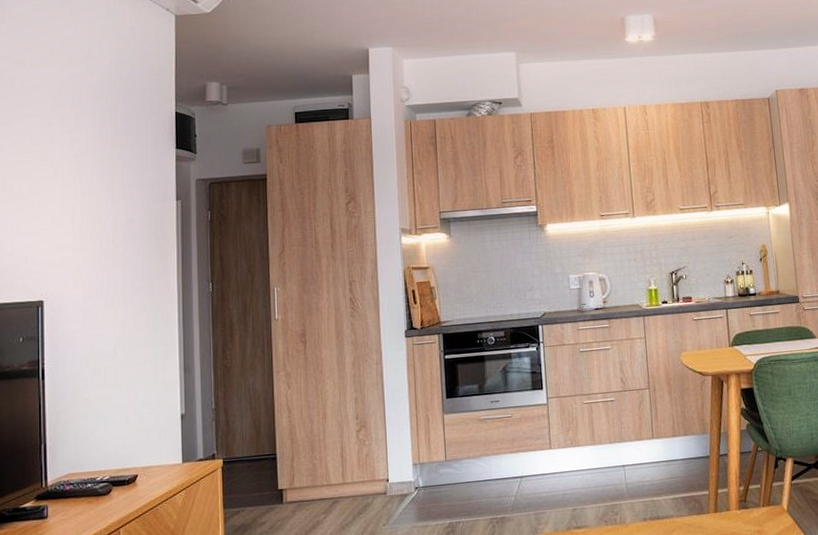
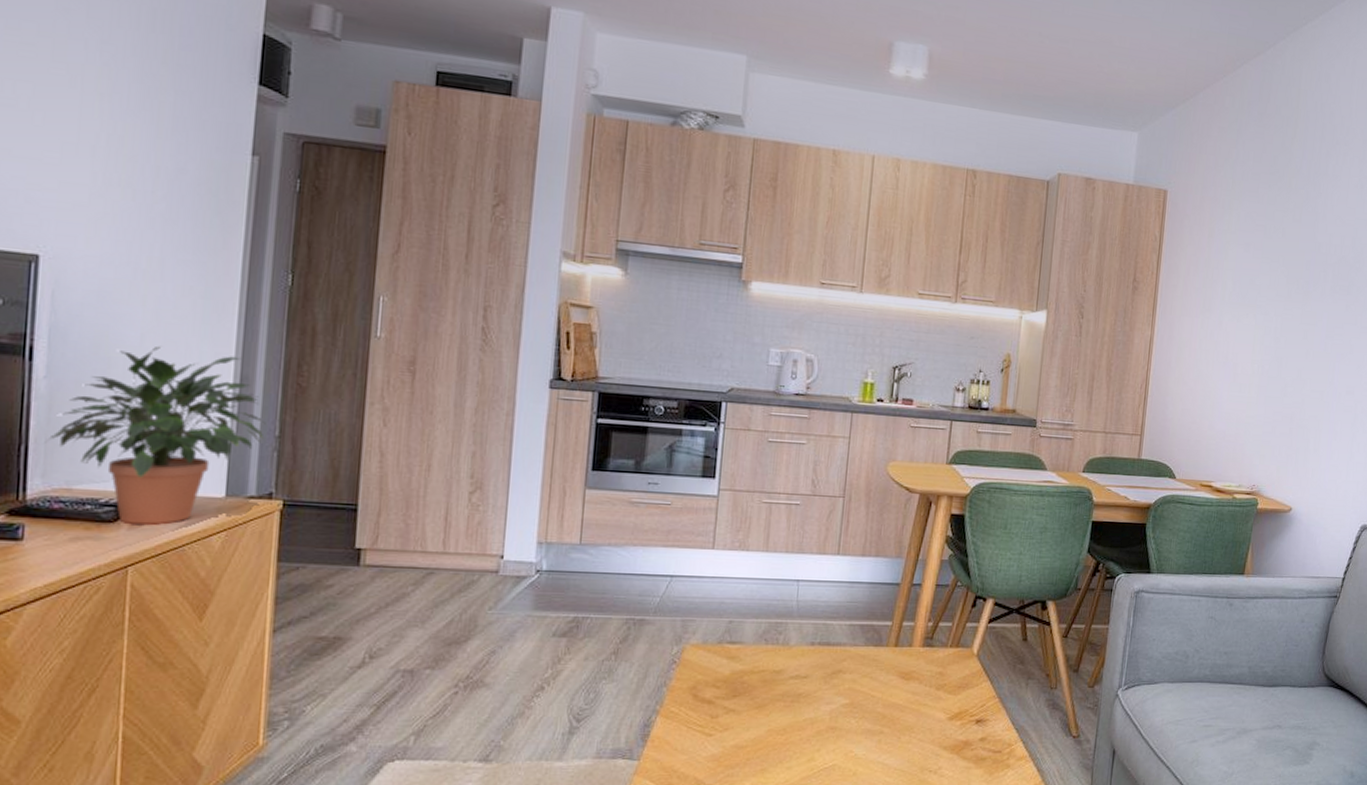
potted plant: none [59,352,205,494] -> present [49,346,266,525]

